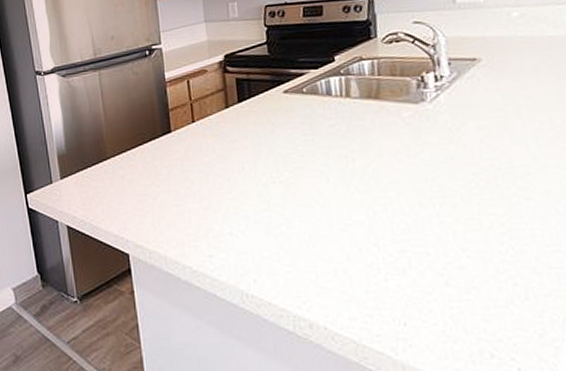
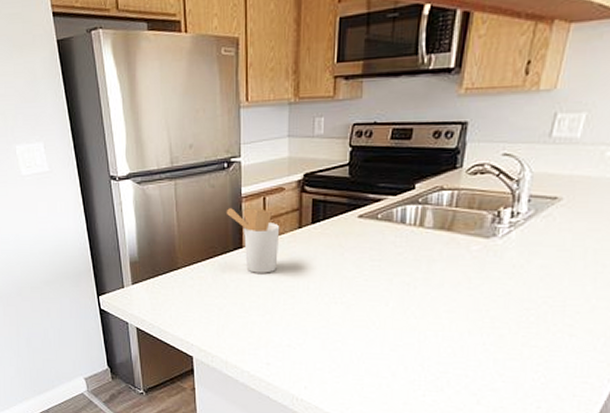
utensil holder: none [152,92,209,158] -> present [227,208,280,273]

